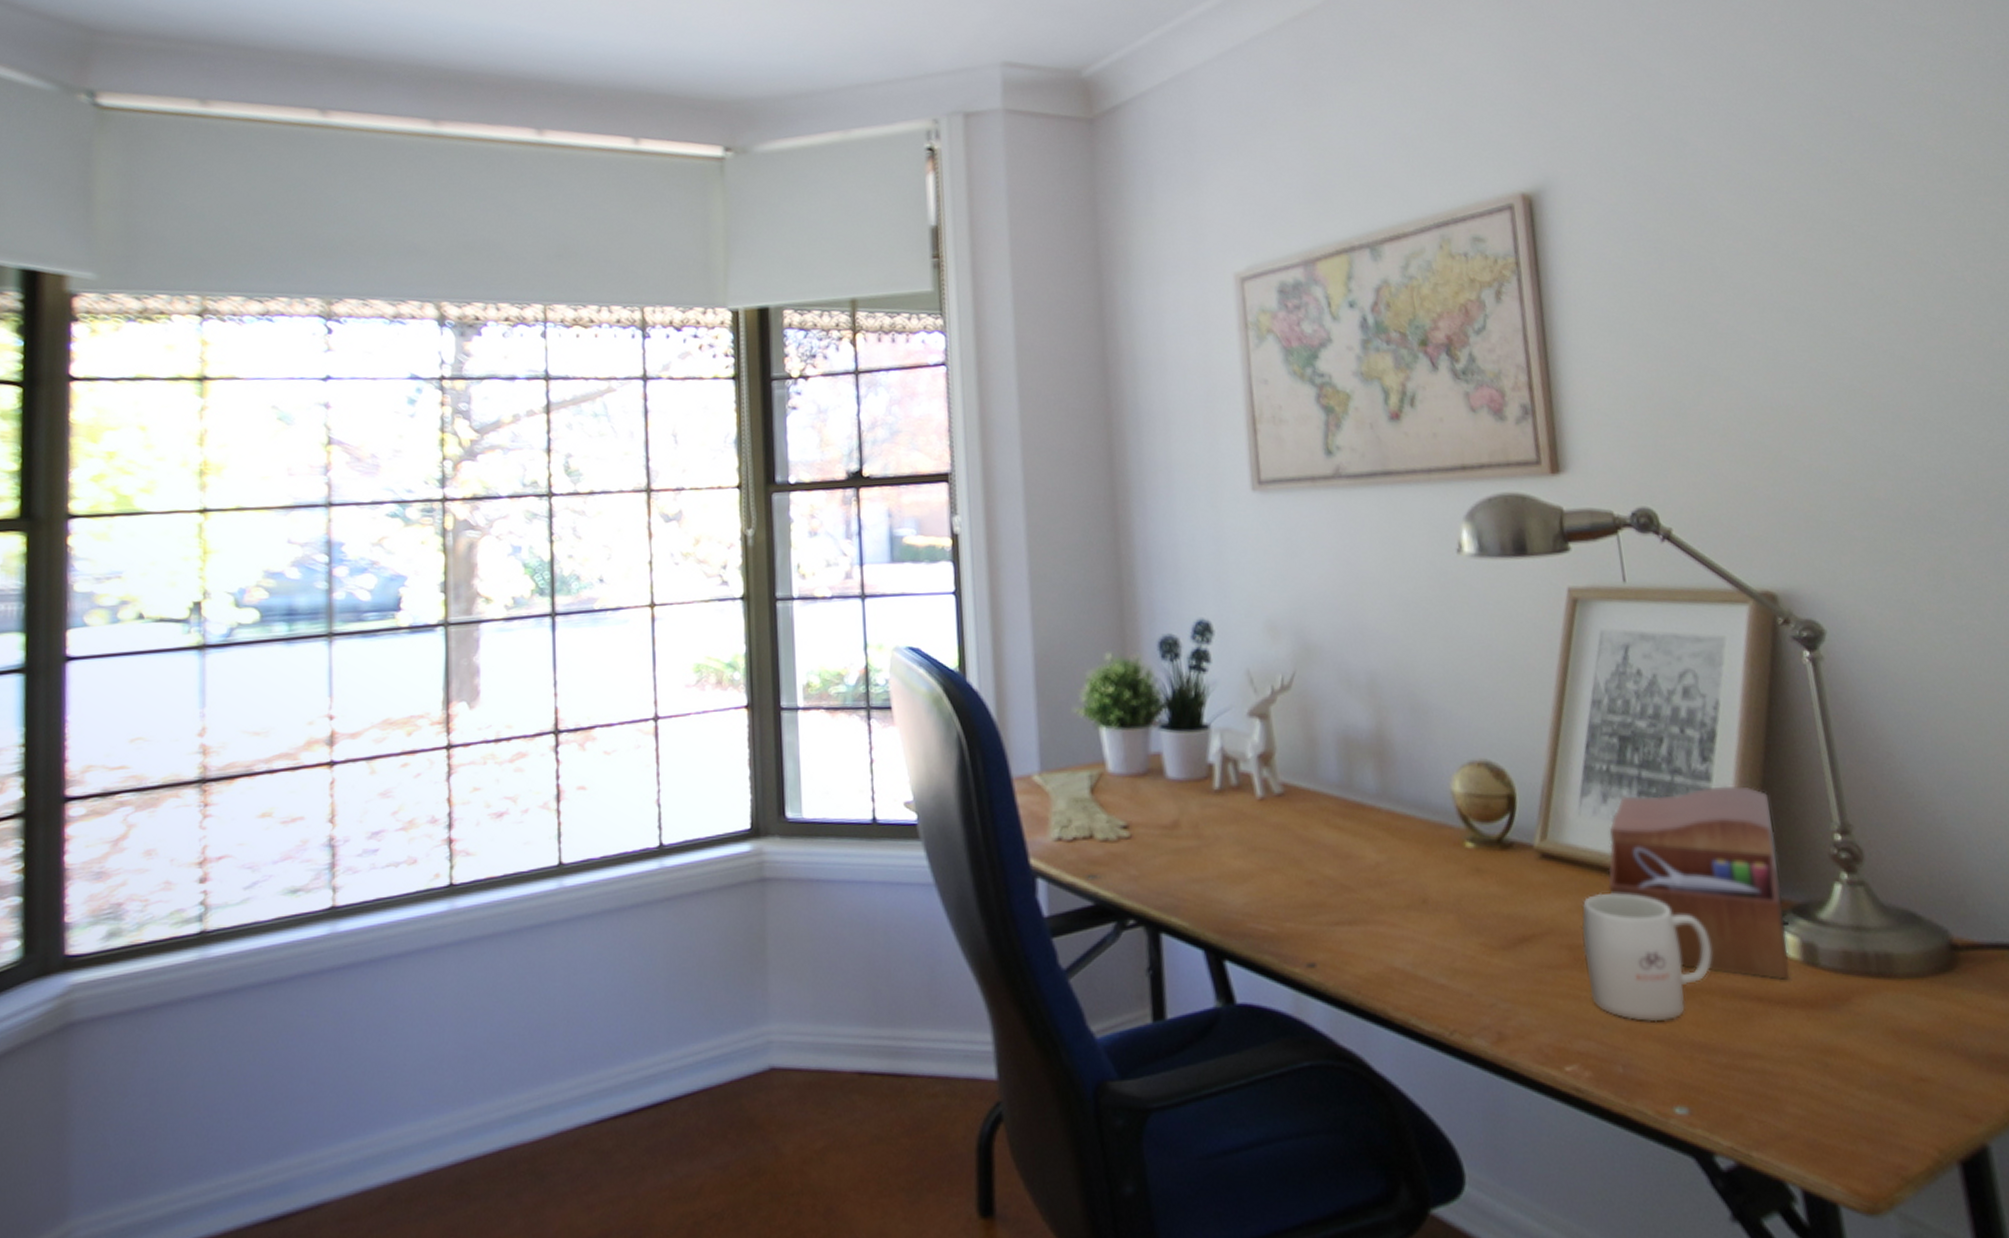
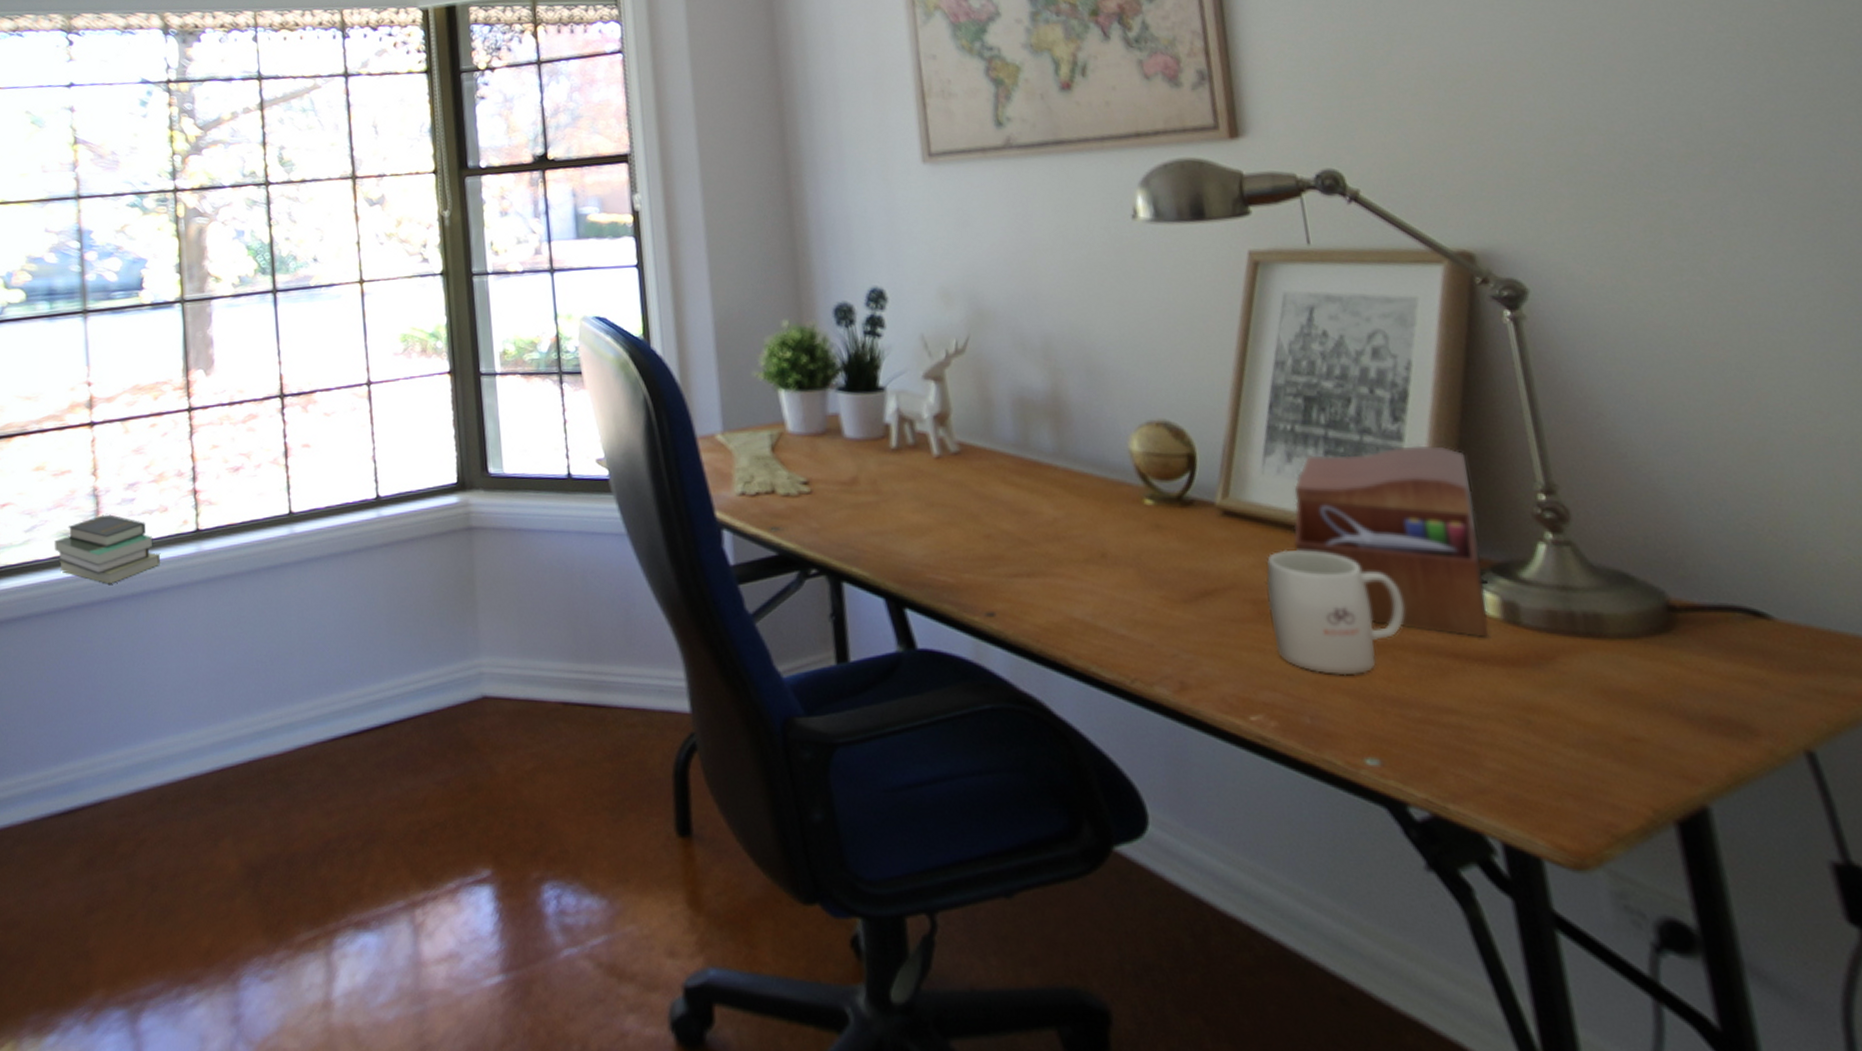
books: none [279,866,405,949] -> present [54,513,160,584]

